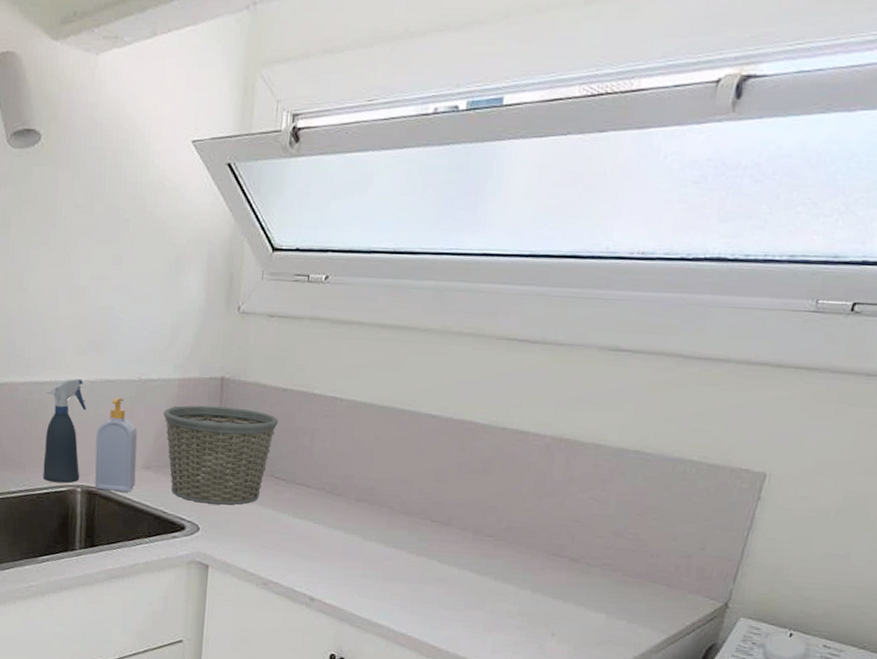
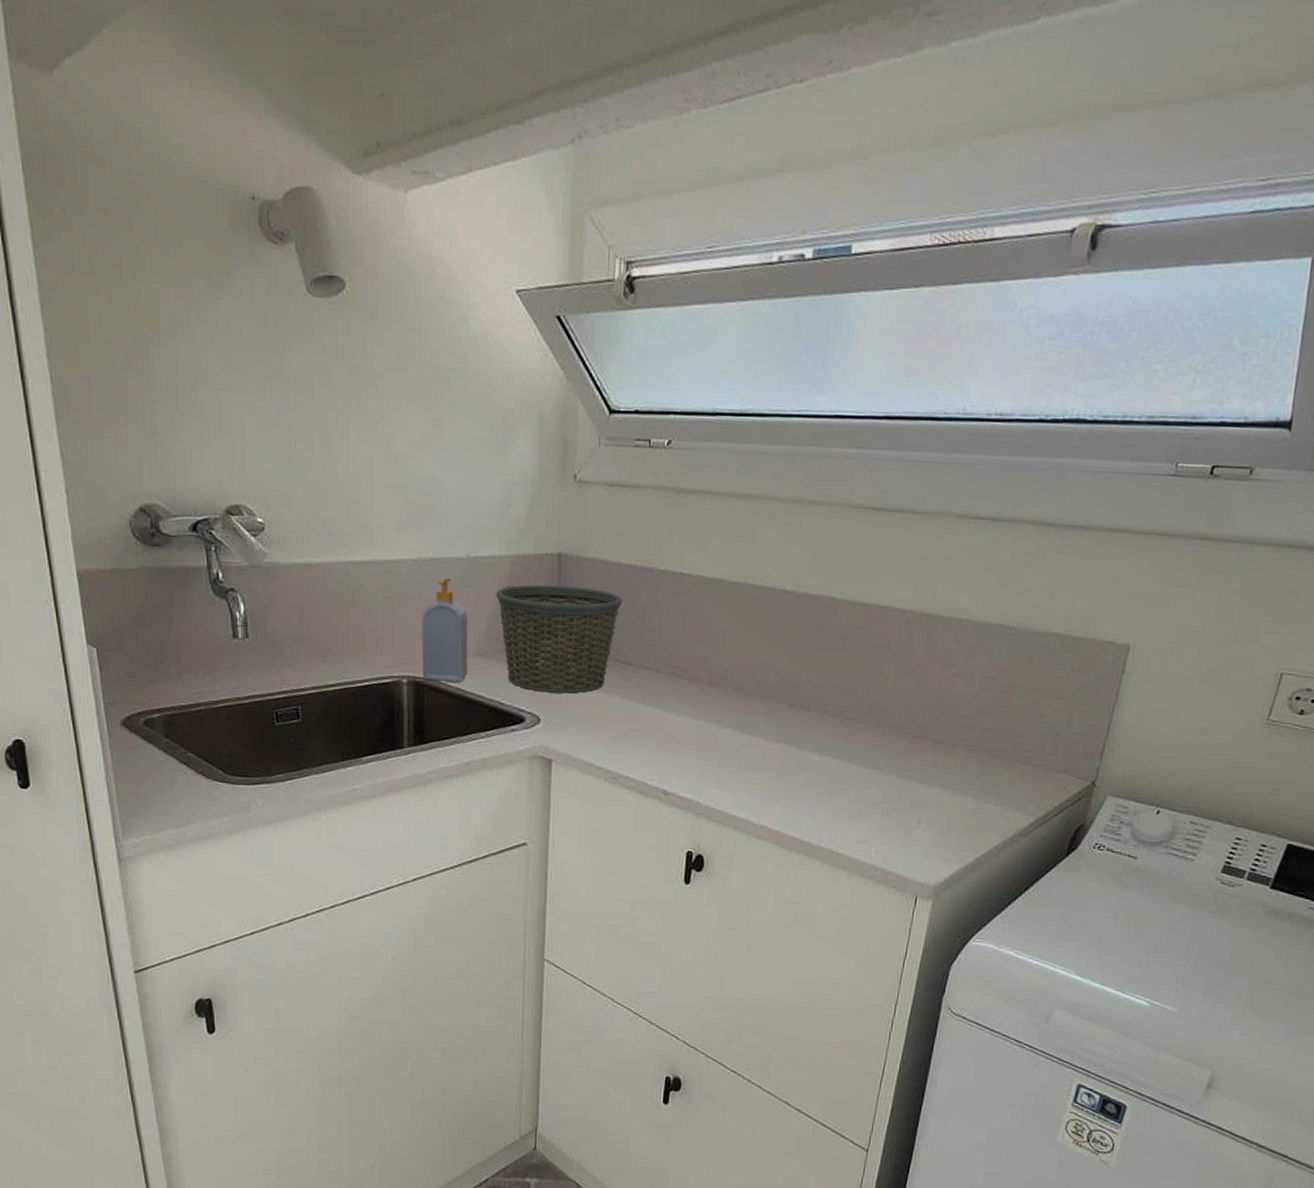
spray bottle: present [43,378,86,484] -> none [363,557,409,675]

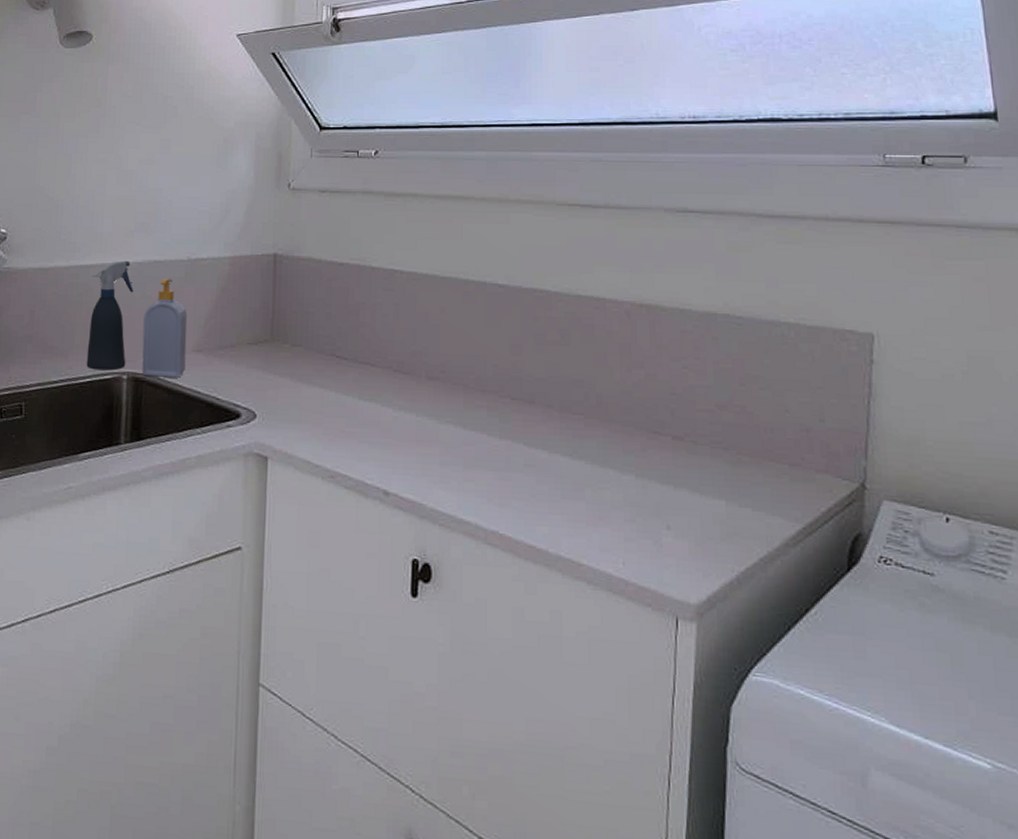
spray bottle: none [363,557,409,675] -> present [86,260,133,371]
basket: present [496,584,622,694] -> none [215,283,336,389]

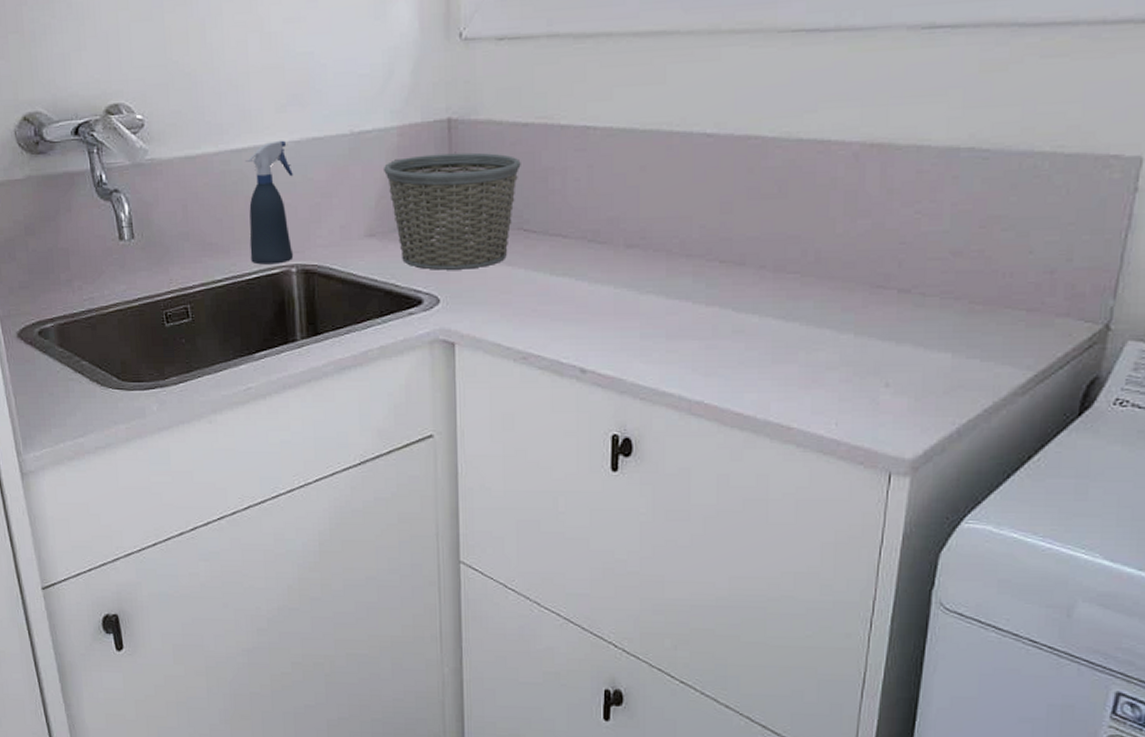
soap bottle: present [142,278,187,378] -> none [307,156,359,268]
basket: none [215,283,336,389] -> present [384,152,521,270]

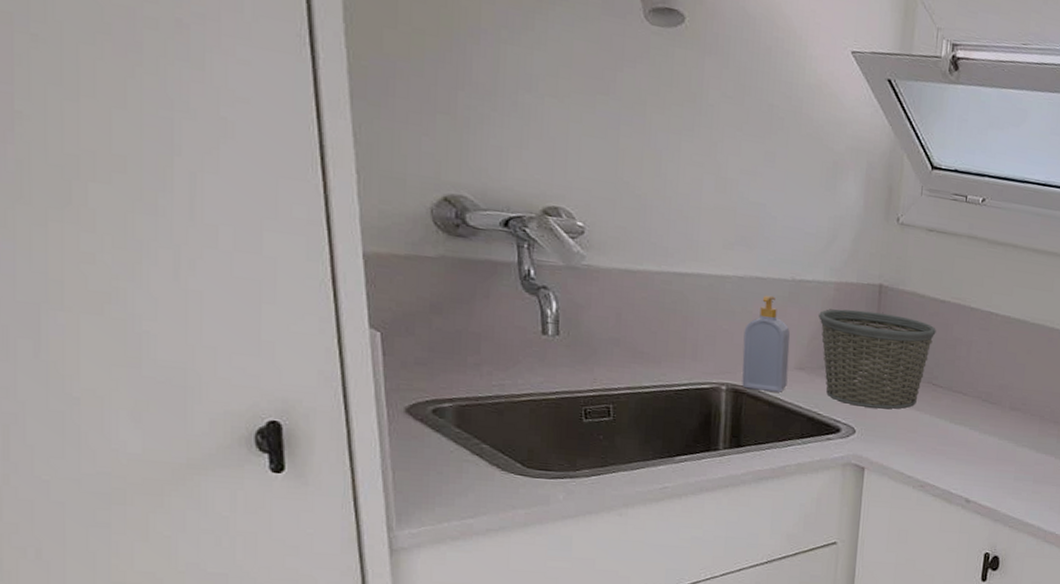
spray bottle: present [245,140,294,265] -> none [681,272,733,381]
soap bottle: none [307,156,359,268] -> present [742,295,790,392]

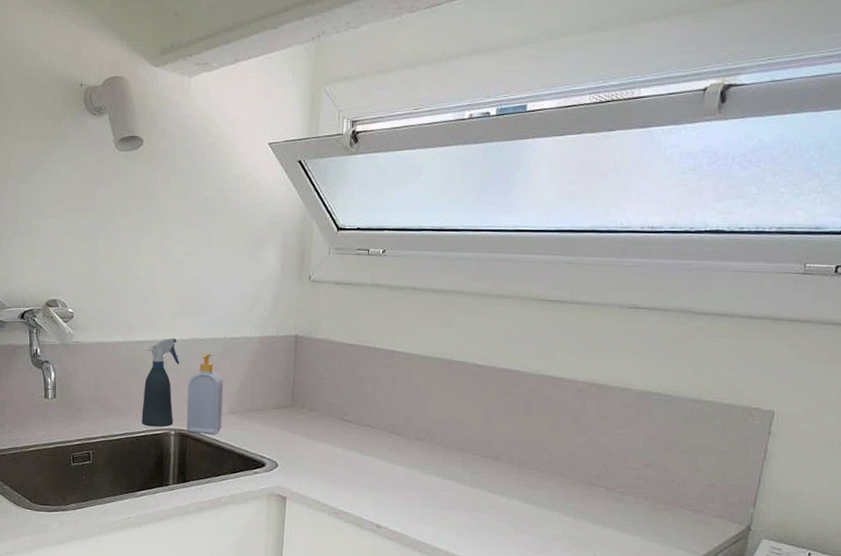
spray bottle: none [681,272,733,381] -> present [141,338,179,427]
basket: present [819,309,936,409] -> none [246,359,345,444]

